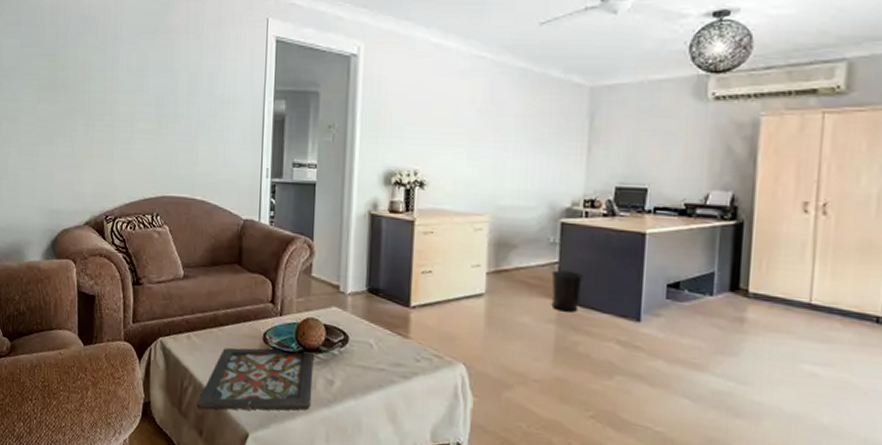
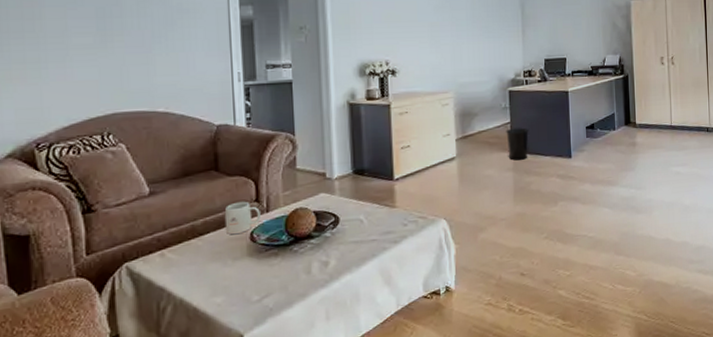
decorative tray: present [197,347,314,411] -> none [179,239,308,327]
mug: none [242,299,274,333] -> present [224,201,261,235]

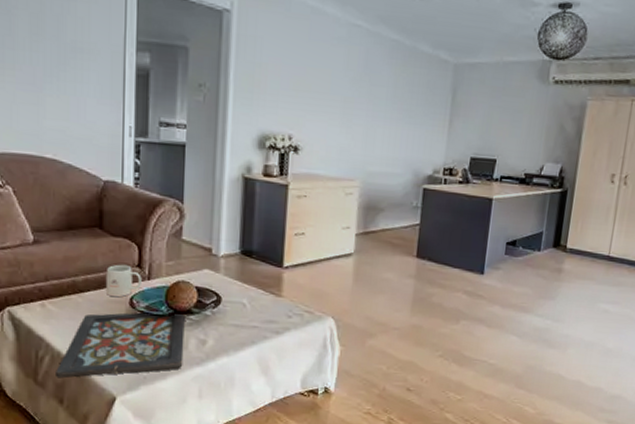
decorative tray: none [179,239,308,327] -> present [56,311,185,379]
waste bin: present [506,128,529,161] -> none [411,231,439,268]

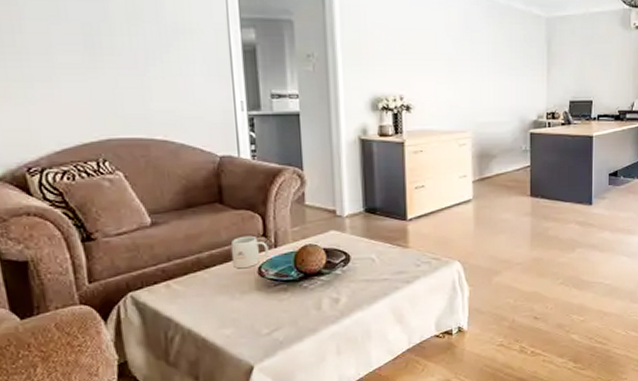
decorative tray: present [56,311,185,379] -> none [188,275,319,356]

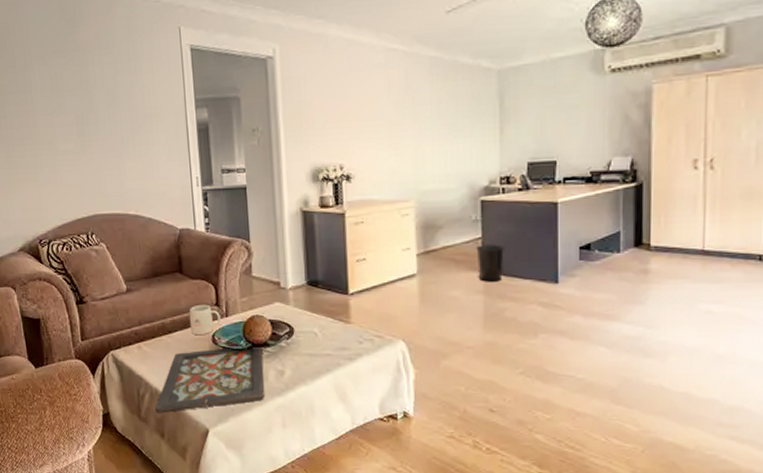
decorative tray: none [188,275,319,356] -> present [155,345,265,414]
waste bin: none [525,172,549,205] -> present [476,244,504,282]

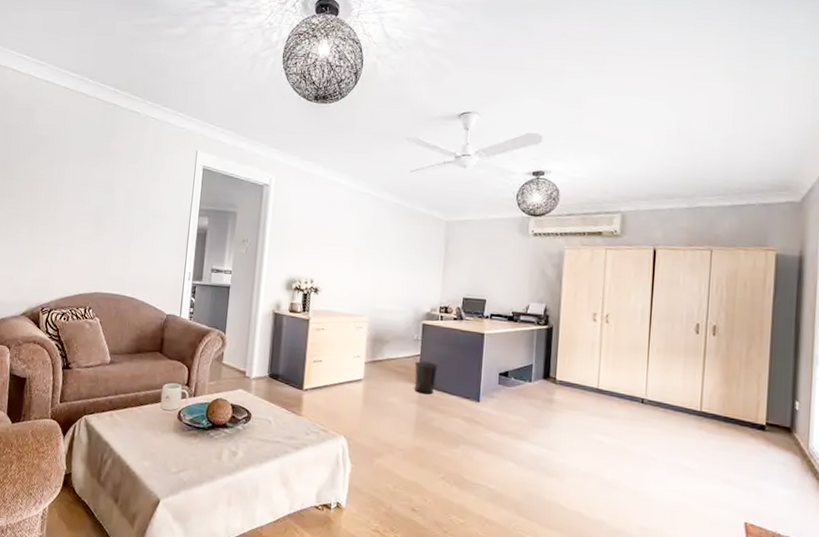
decorative tray: present [155,345,265,414] -> none [114,424,221,480]

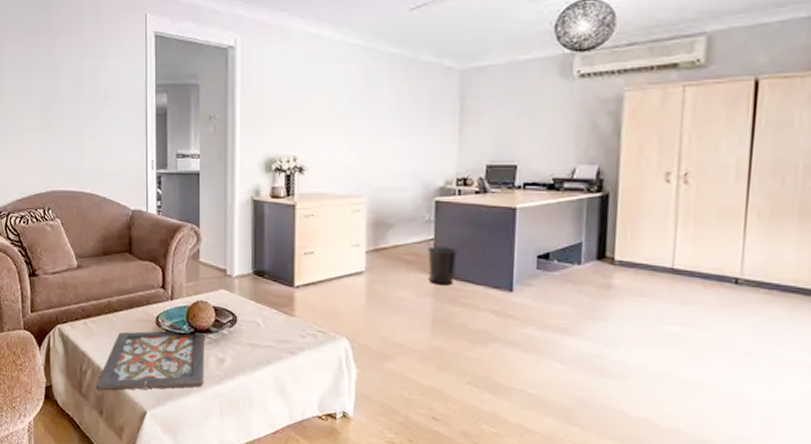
decorative tray: none [114,424,221,480] -> present [96,330,205,392]
mug: present [160,382,189,411] -> none [135,285,165,317]

